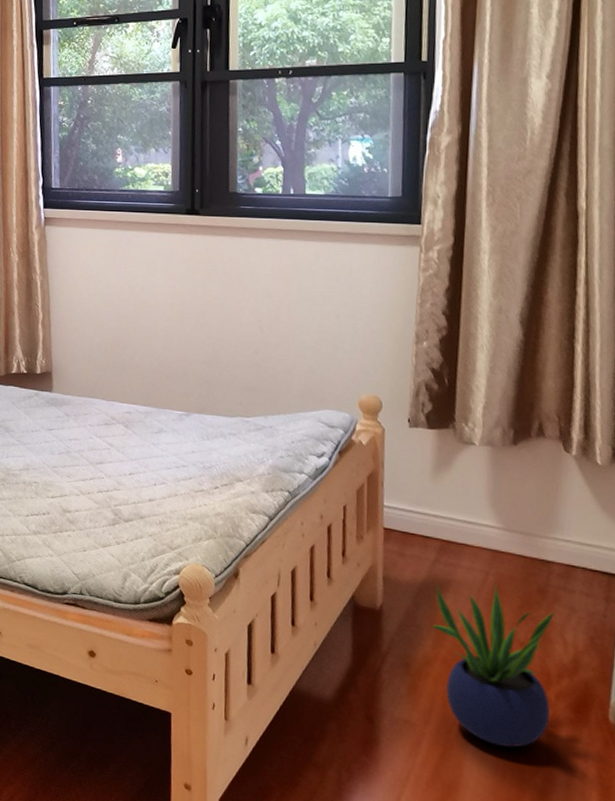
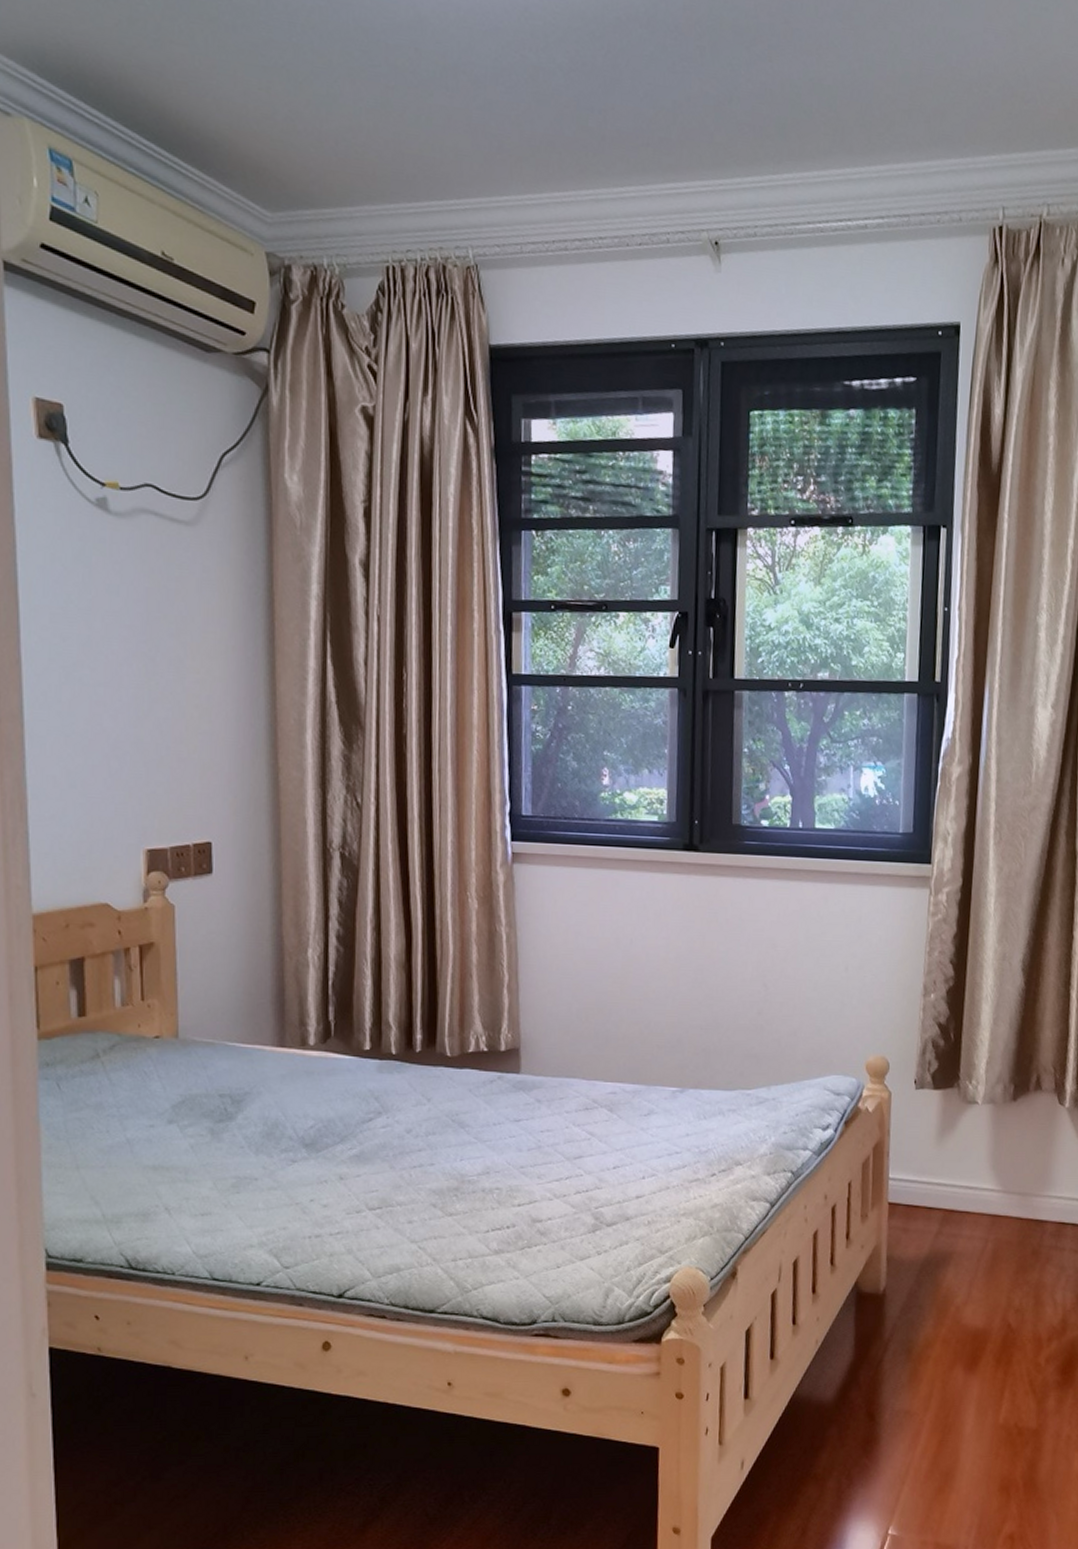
potted plant: present [430,584,555,748] -> none [932,1251,1046,1422]

